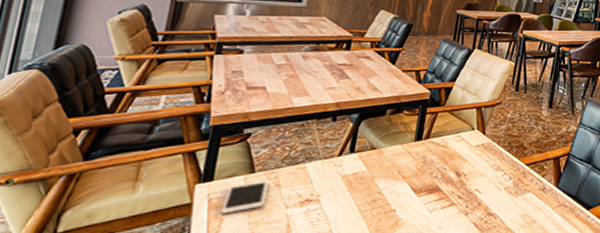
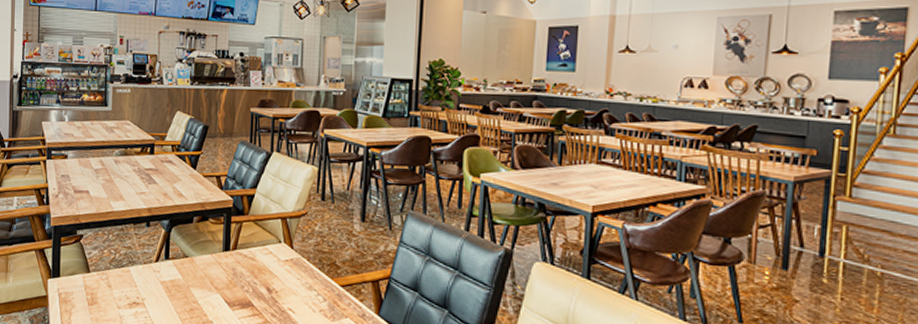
cell phone: present [220,179,269,214] -> none [68,279,102,309]

